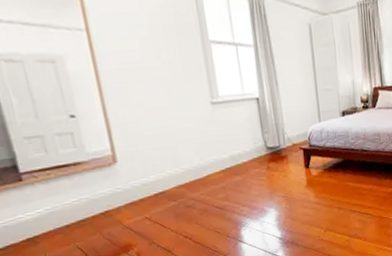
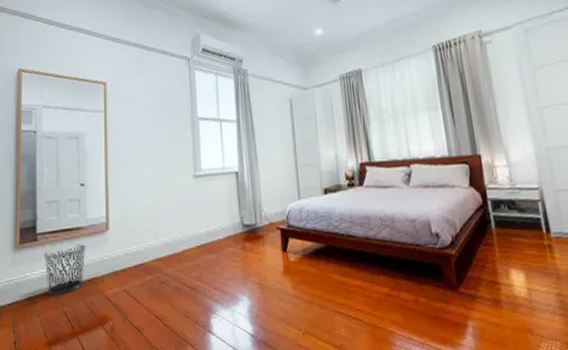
waste bin: none [35,179,96,234] -> present [43,244,86,296]

